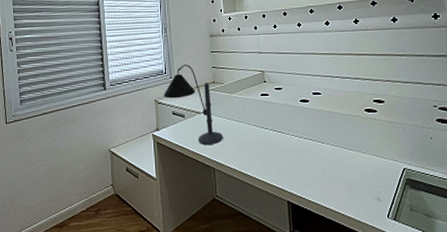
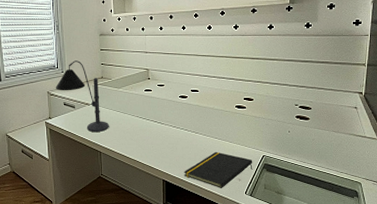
notepad: none [311,165,393,211] -> present [183,151,253,188]

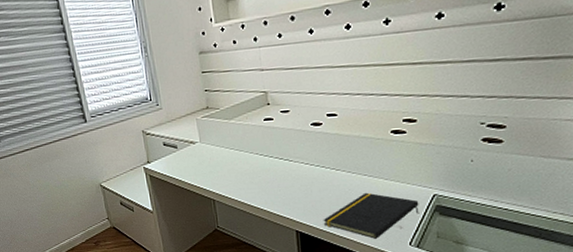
desk lamp: present [55,61,109,132] -> none [151,89,222,176]

